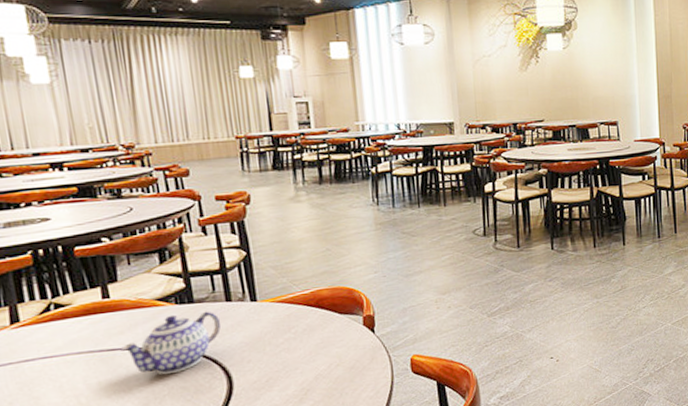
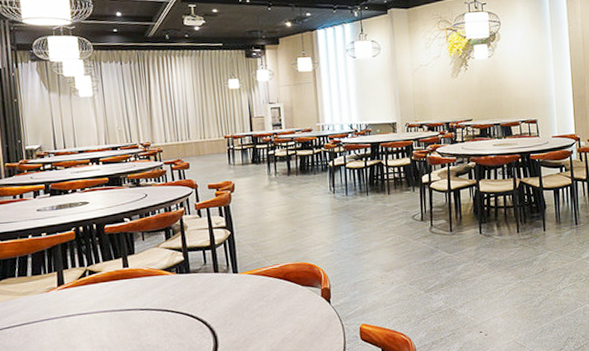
teapot: present [120,311,221,375] -> none [135,280,210,333]

